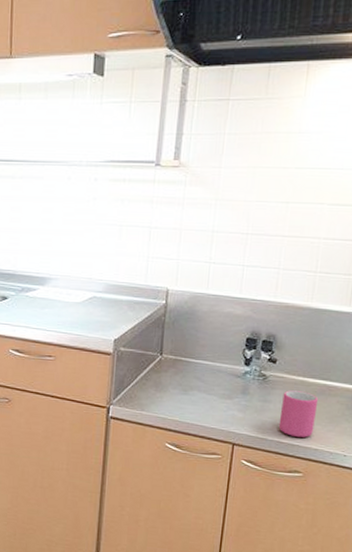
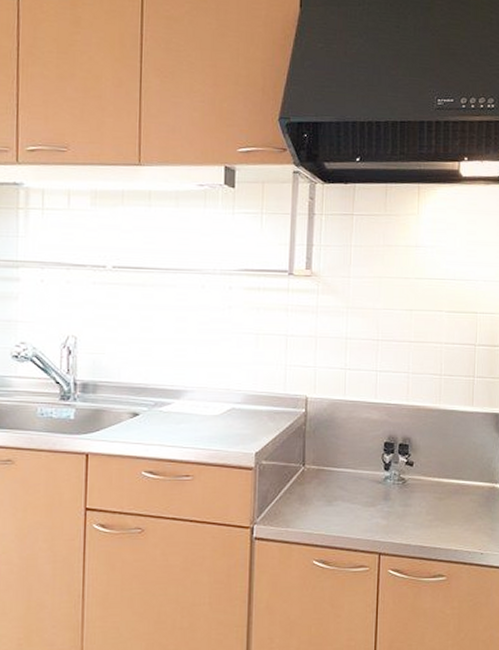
mug: present [278,390,319,438] -> none [420,492,454,539]

